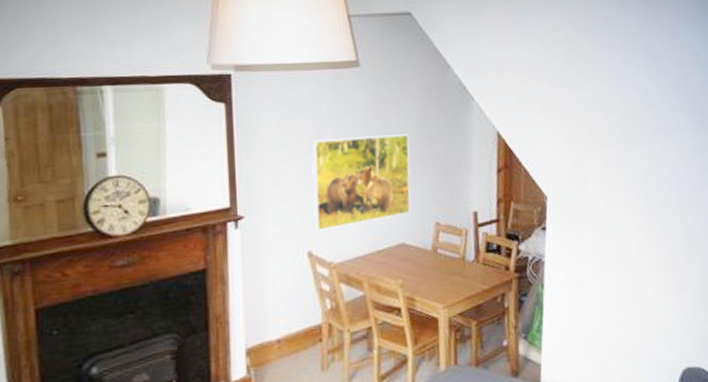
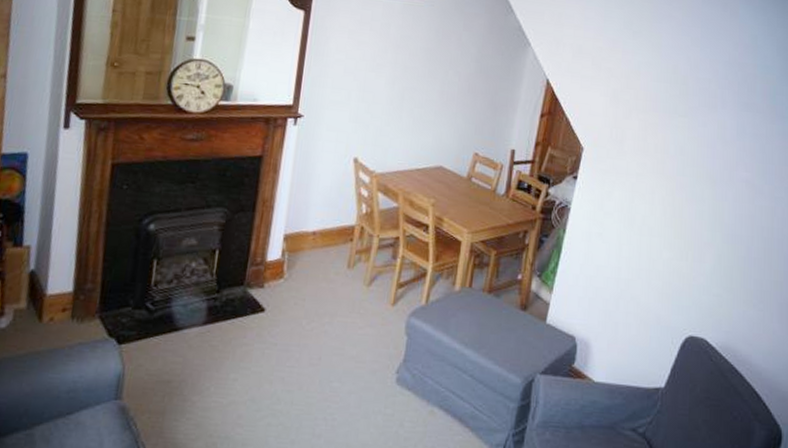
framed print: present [311,134,411,231] -> none [364,57,464,141]

